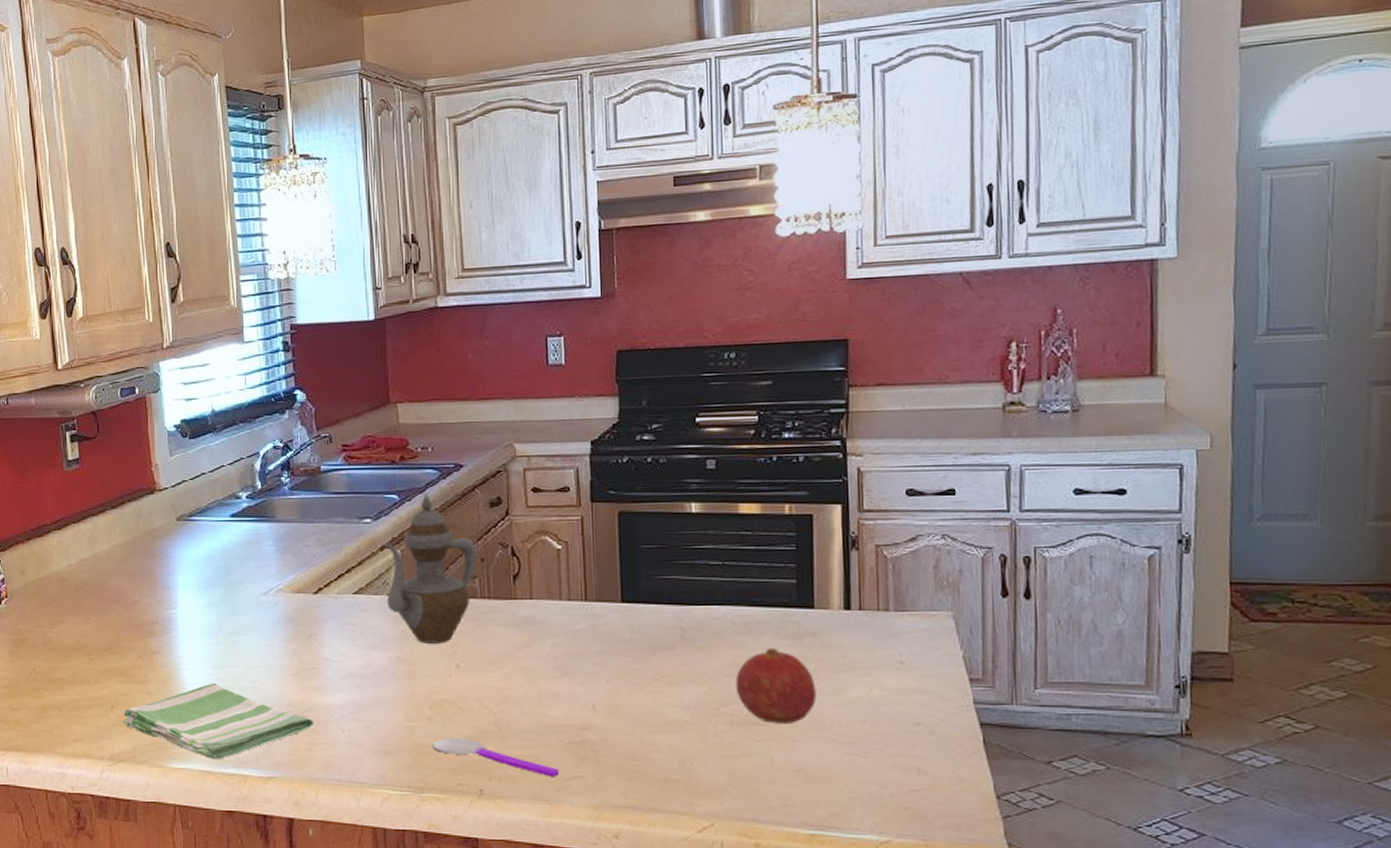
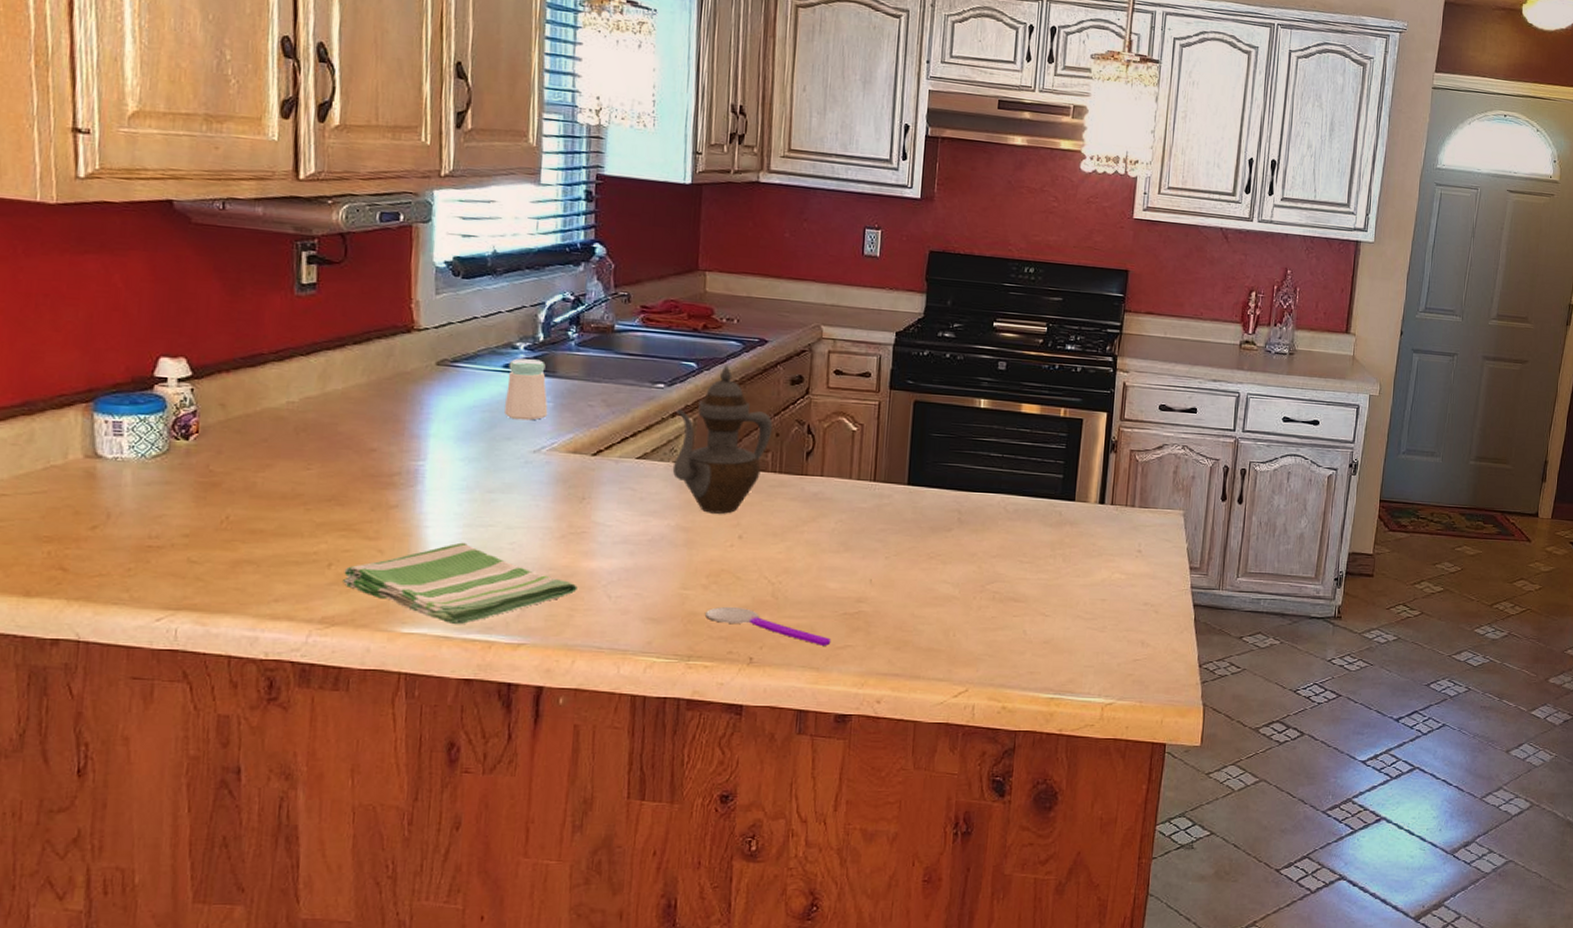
salt shaker: none [235,507,272,565] -> present [505,358,548,421]
fruit: present [735,647,816,723] -> none [1000,533,1069,601]

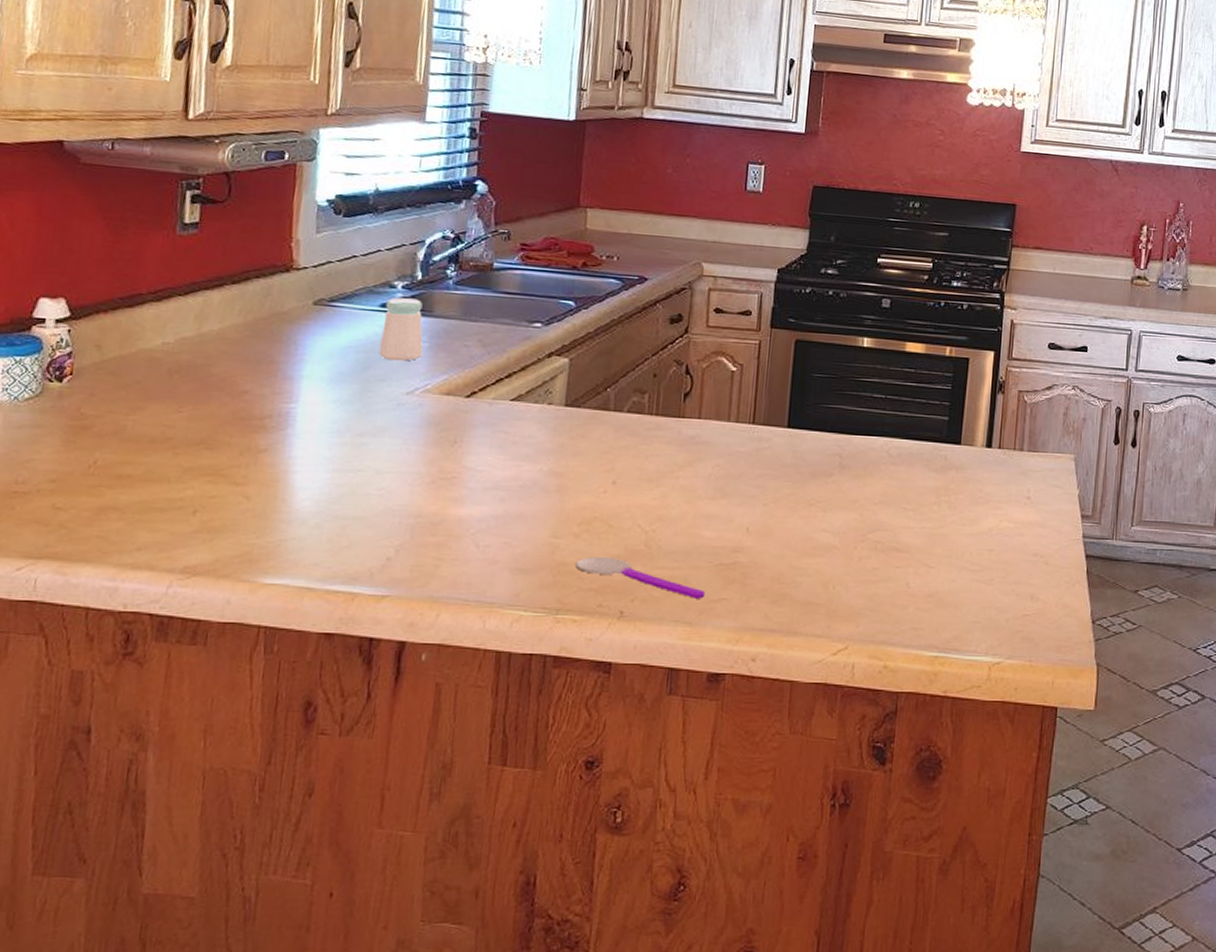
dish towel: present [343,542,577,625] -> none [207,488,445,576]
teapot: present [672,364,773,514] -> none [546,302,651,458]

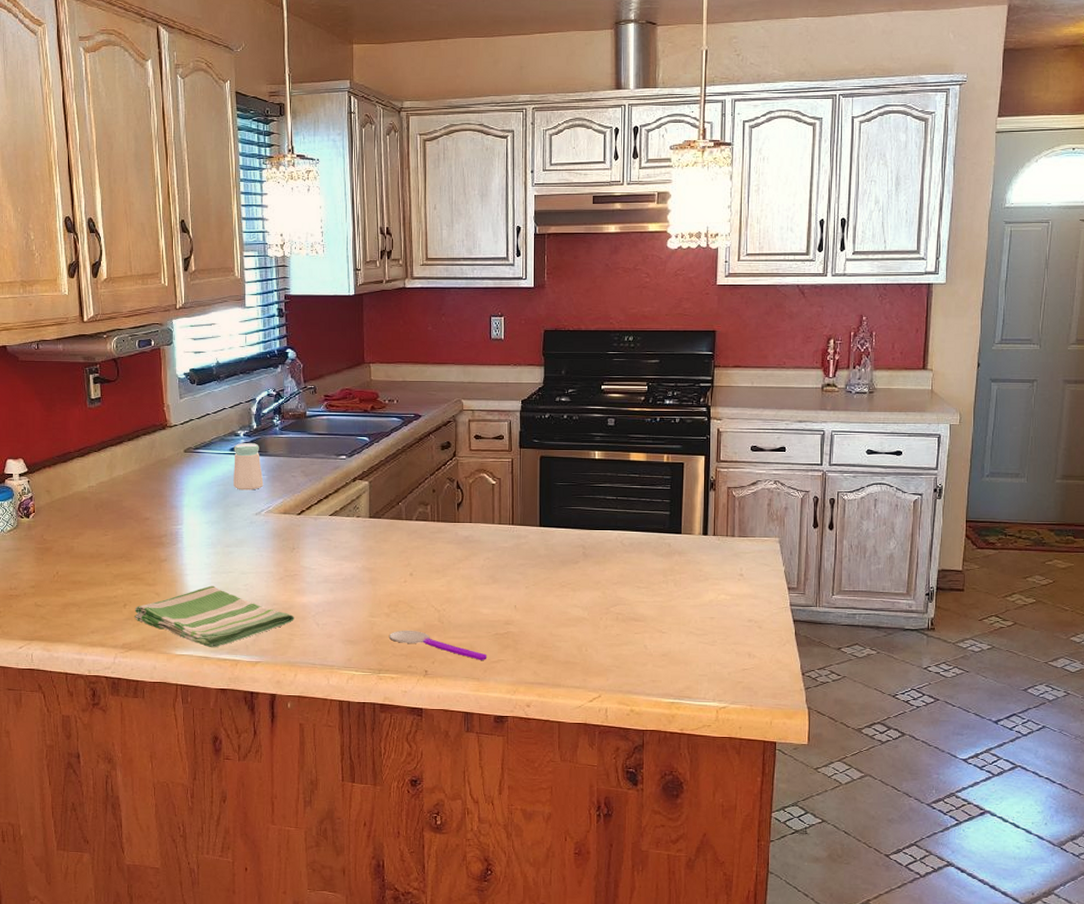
dish towel: none [207,488,445,576] -> present [135,585,294,648]

